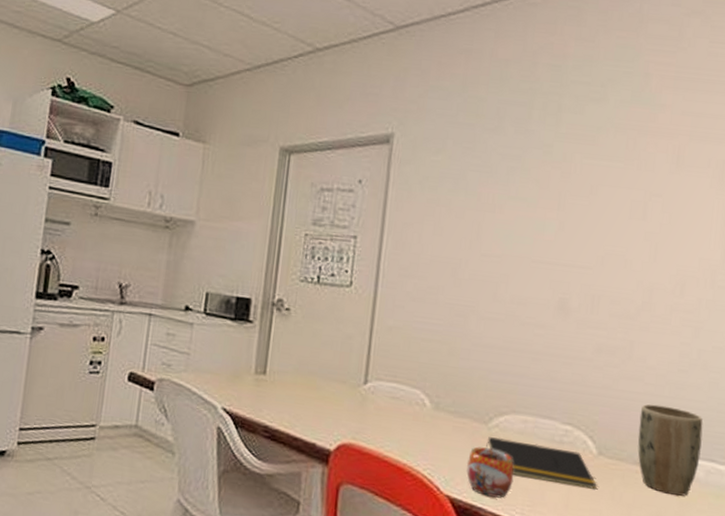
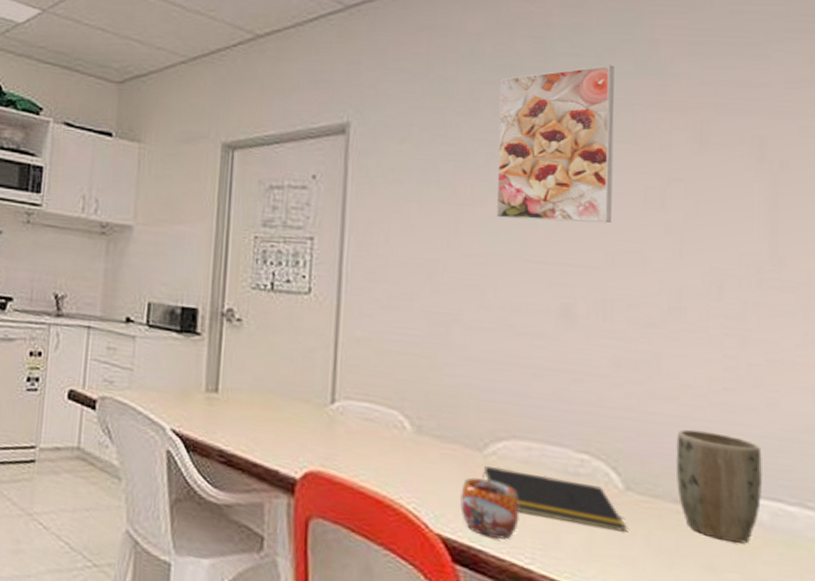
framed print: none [511,93,615,231] -> present [495,65,614,224]

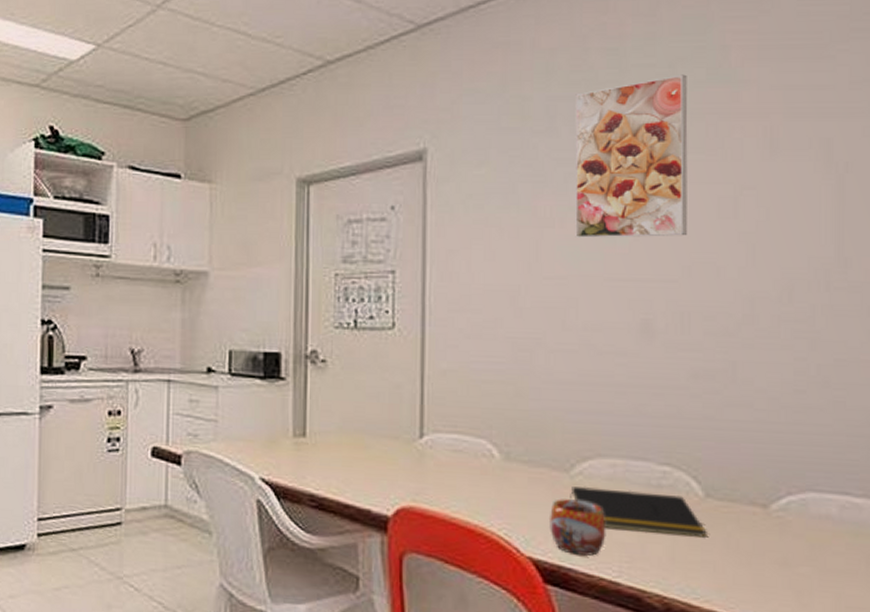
plant pot: present [675,429,762,544] -> none [752,433,831,538]

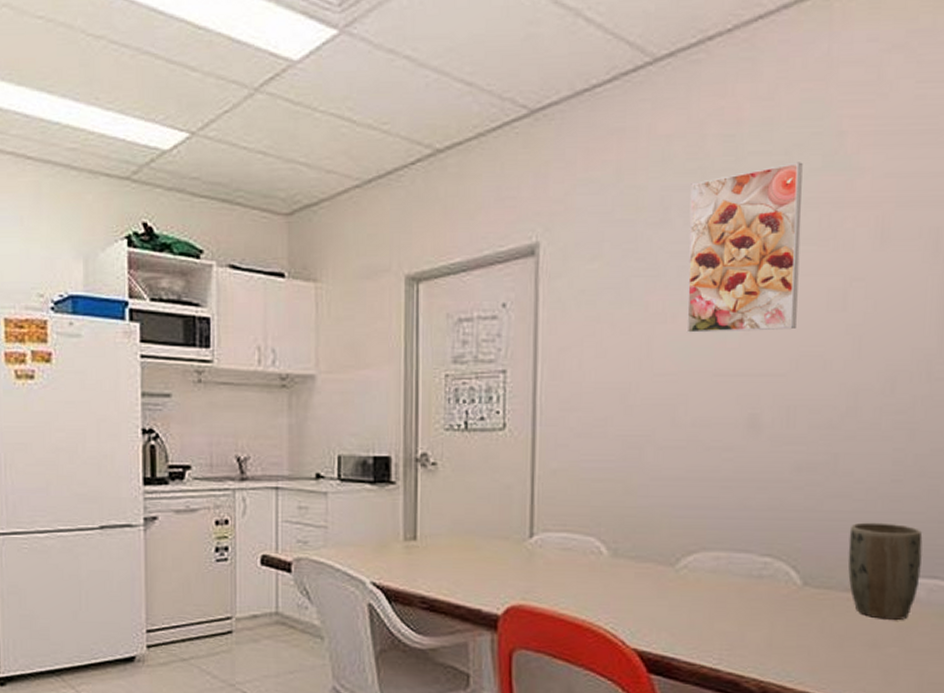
mug: present [548,499,606,556] -> none [653,592,709,645]
notepad: present [570,486,707,537] -> none [674,579,804,624]
plant pot: none [752,433,831,538] -> present [847,522,923,620]

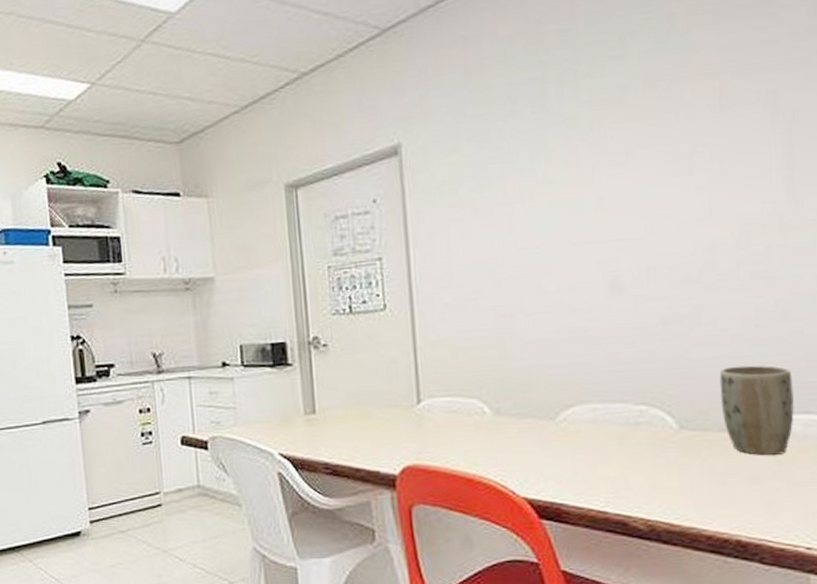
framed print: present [686,162,803,333] -> none [534,46,647,209]

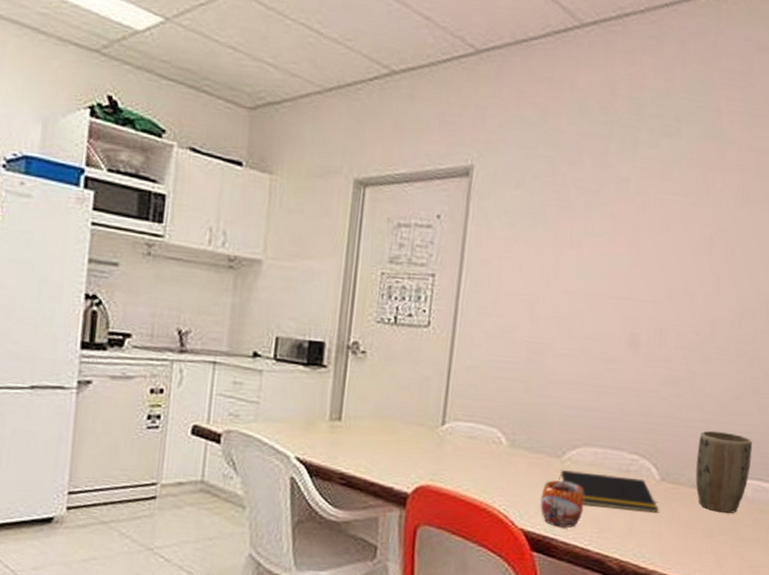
mug: none [539,443,592,491] -> present [540,480,585,528]
notepad: none [557,430,683,466] -> present [559,470,659,513]

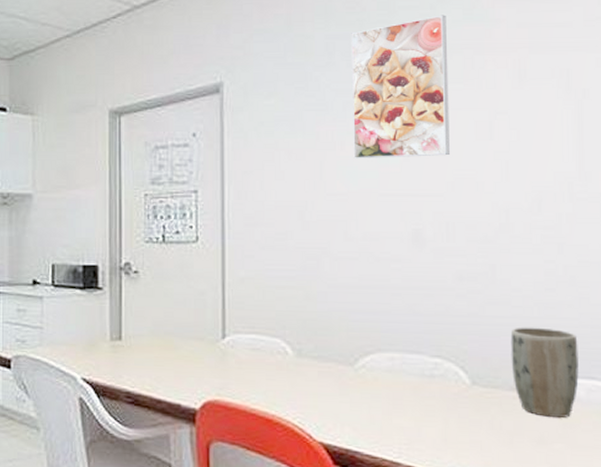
mug: present [540,480,585,528] -> none [336,389,387,439]
notepad: present [559,470,659,513] -> none [355,377,474,420]
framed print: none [587,128,689,266] -> present [351,15,450,158]

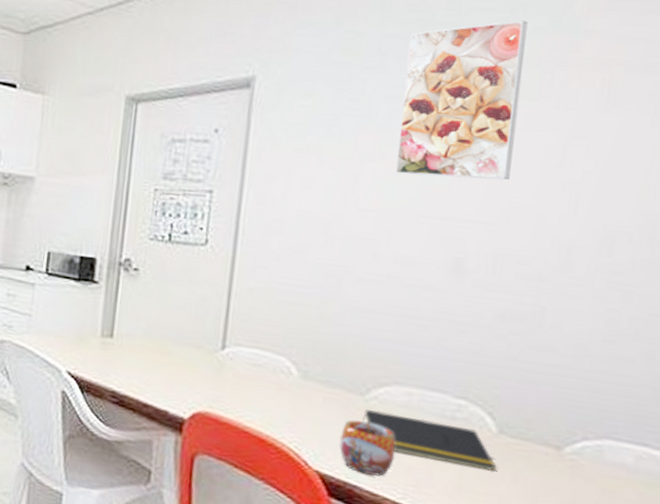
mug: none [336,389,387,439] -> present [339,420,396,476]
notepad: none [355,377,474,420] -> present [362,409,497,471]
plant pot: present [510,327,579,418] -> none [548,378,634,484]

